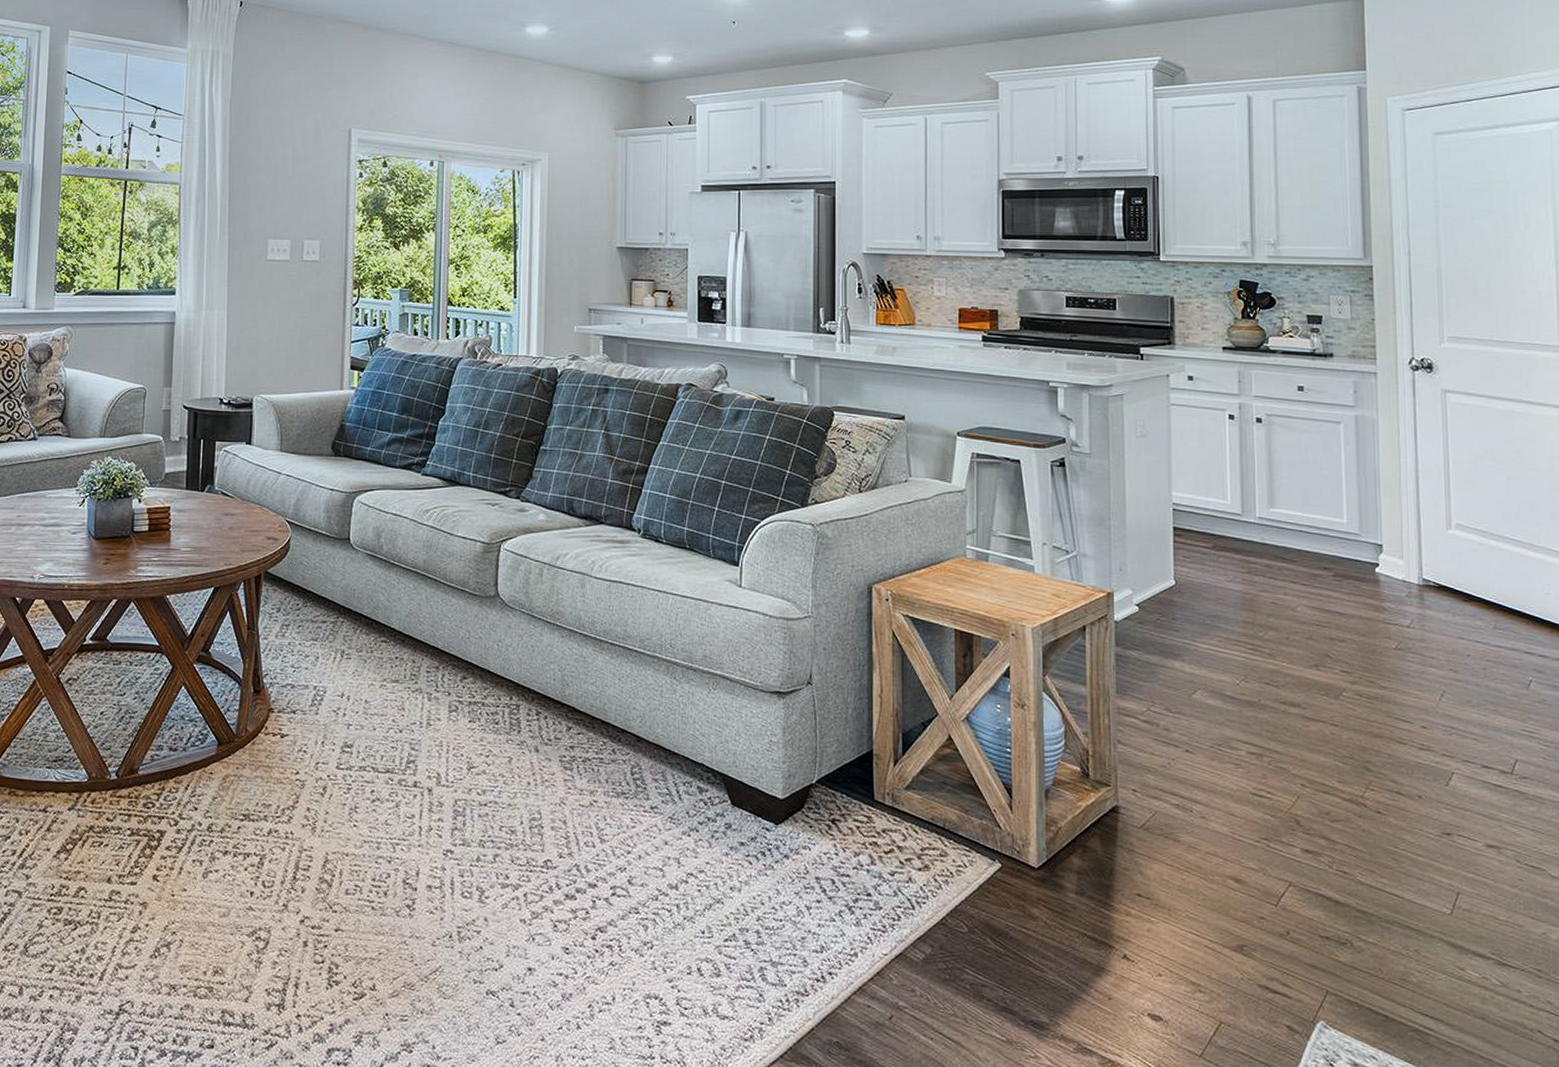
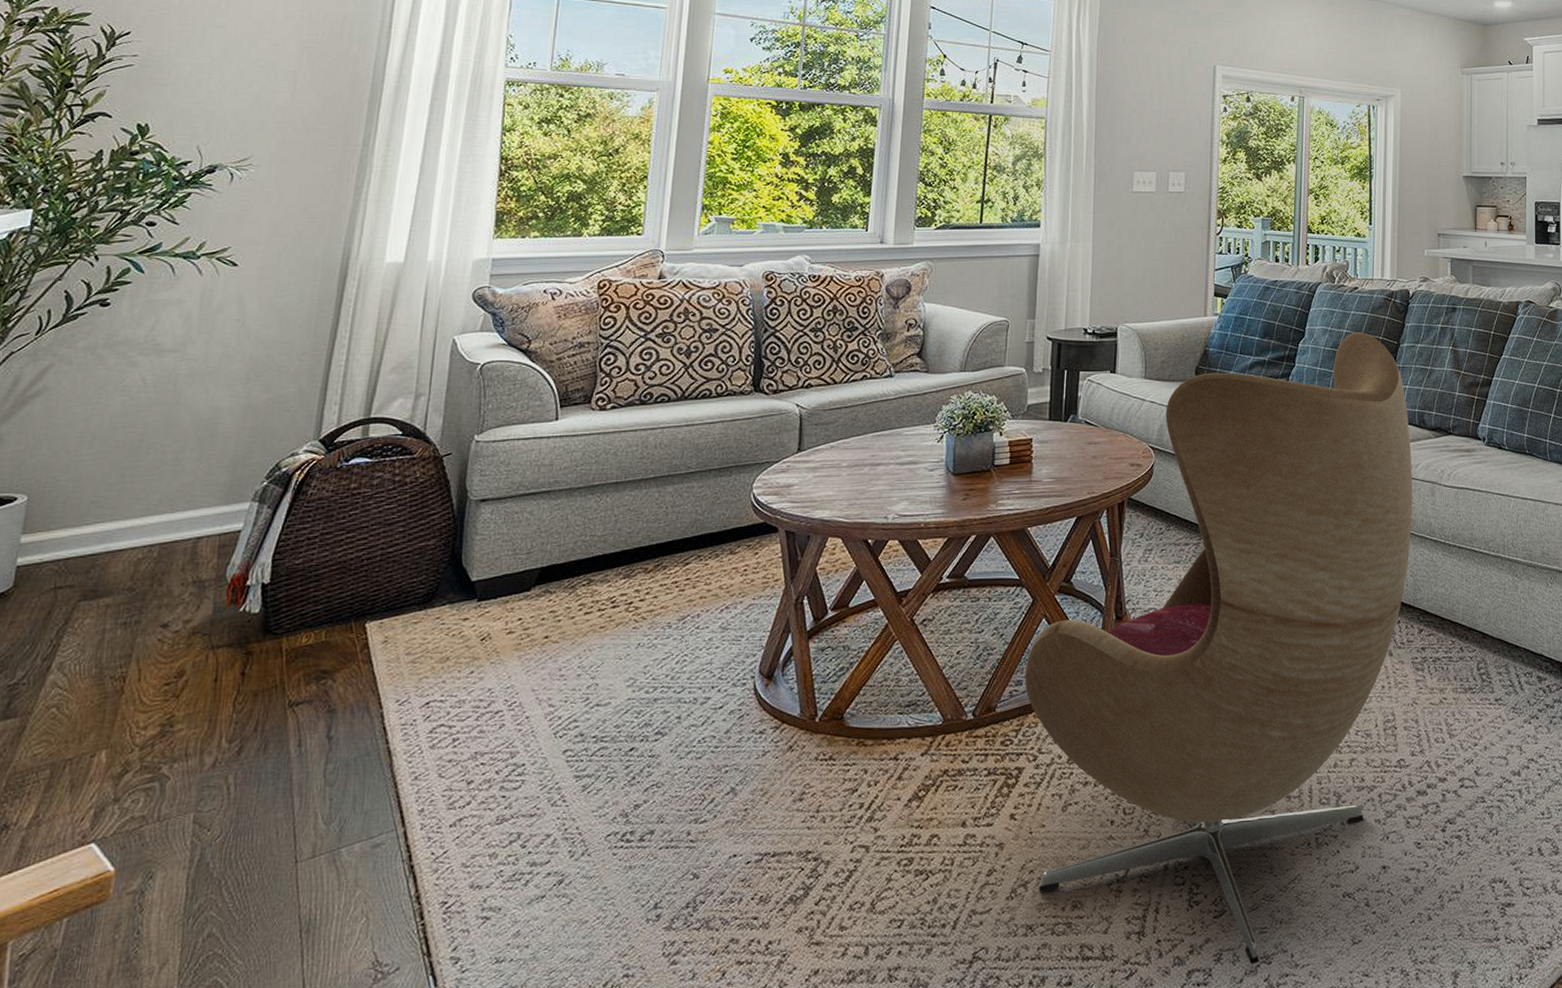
armchair: none [165,411,561,1050] -> present [1024,332,1413,964]

